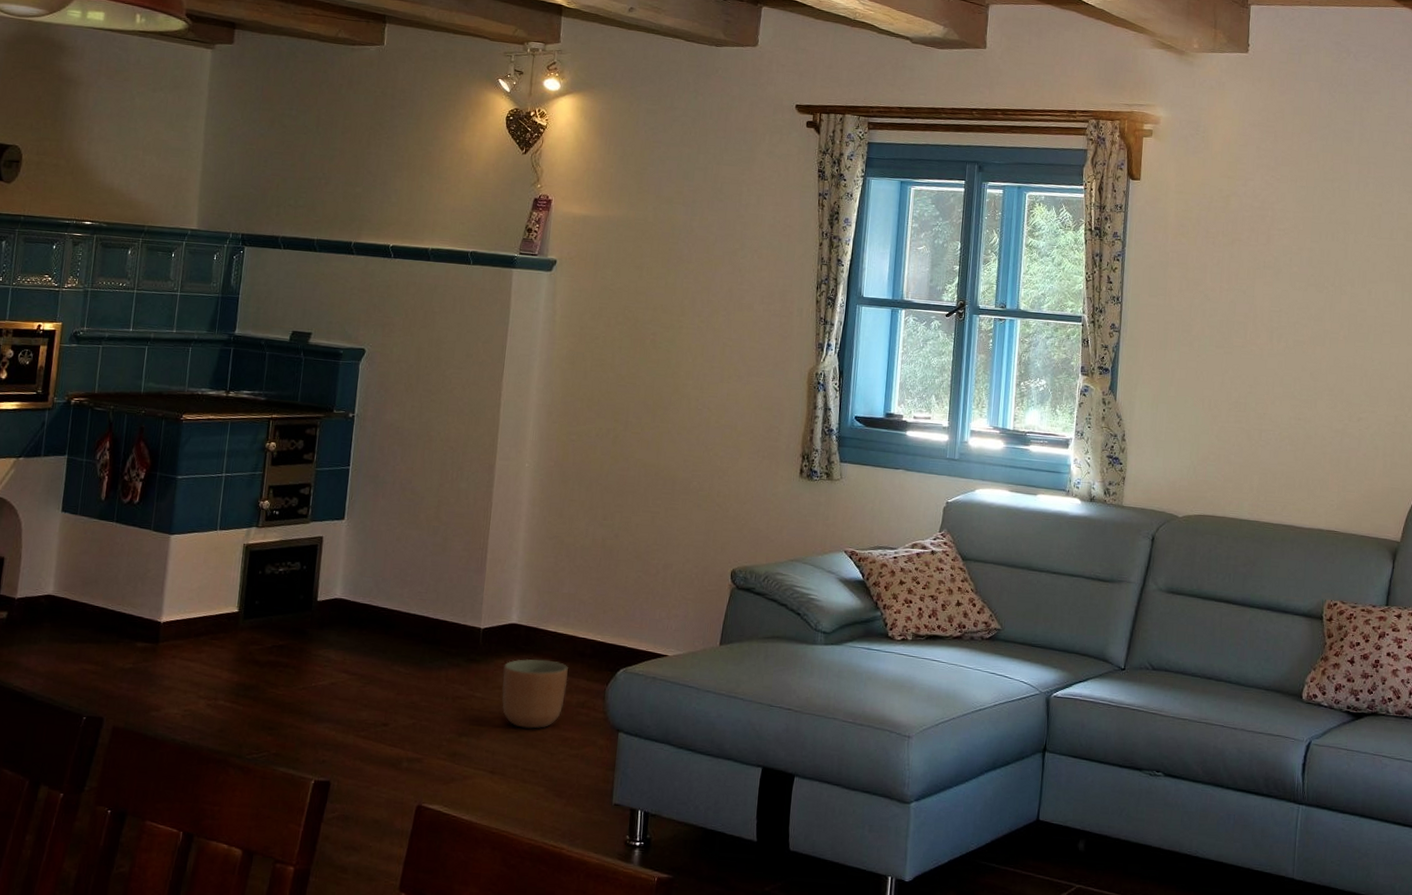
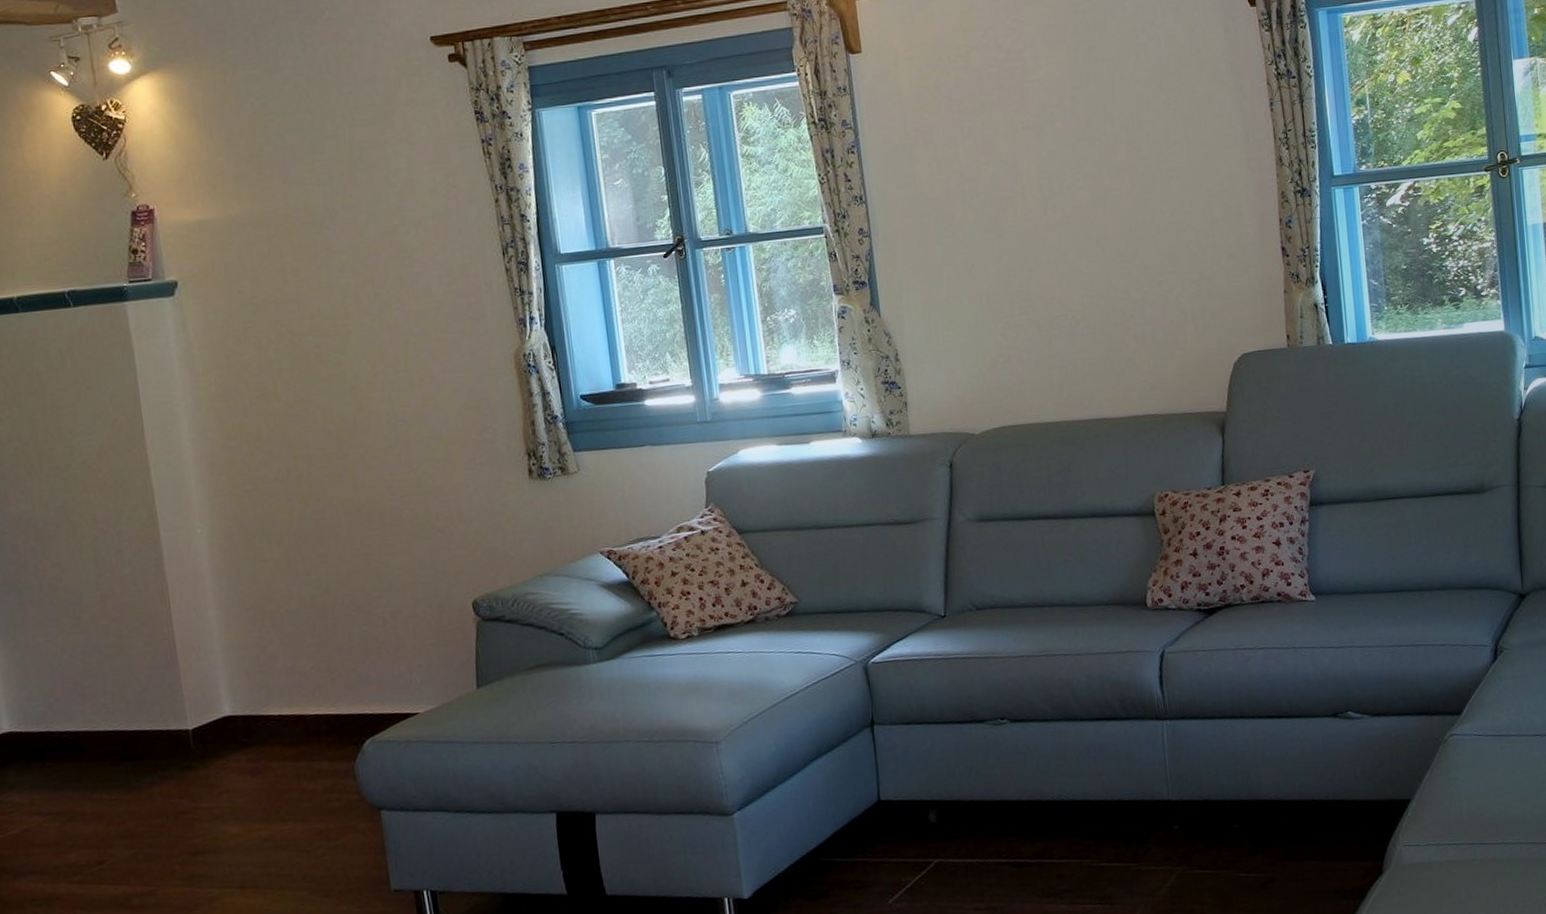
planter: present [501,659,568,729] -> none [227,747,308,831]

